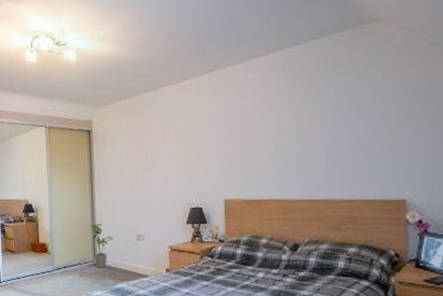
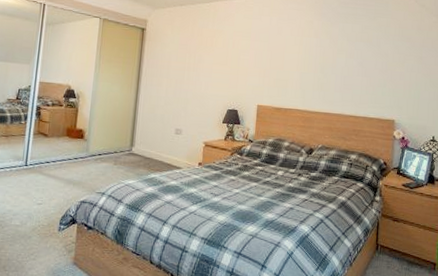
house plant: present [90,223,113,268] -> none [131,115,153,158]

